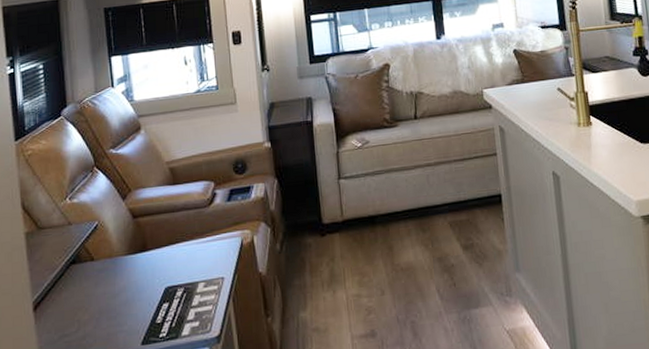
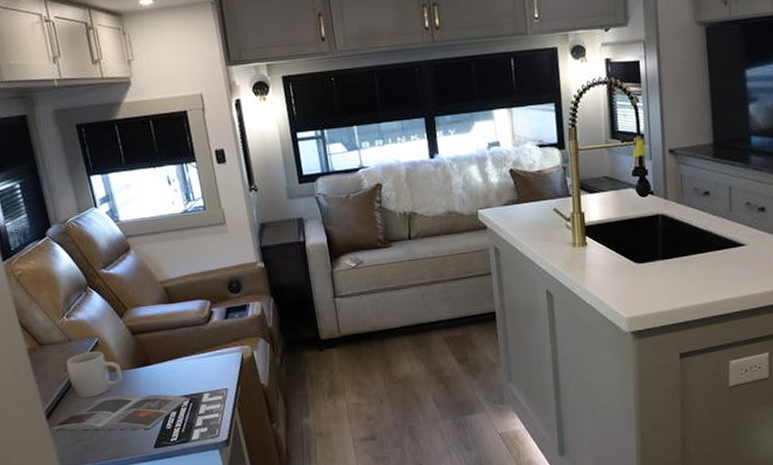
magazine: none [37,283,183,325] -> present [51,394,189,431]
mug: none [63,235,119,288] -> present [66,351,124,399]

